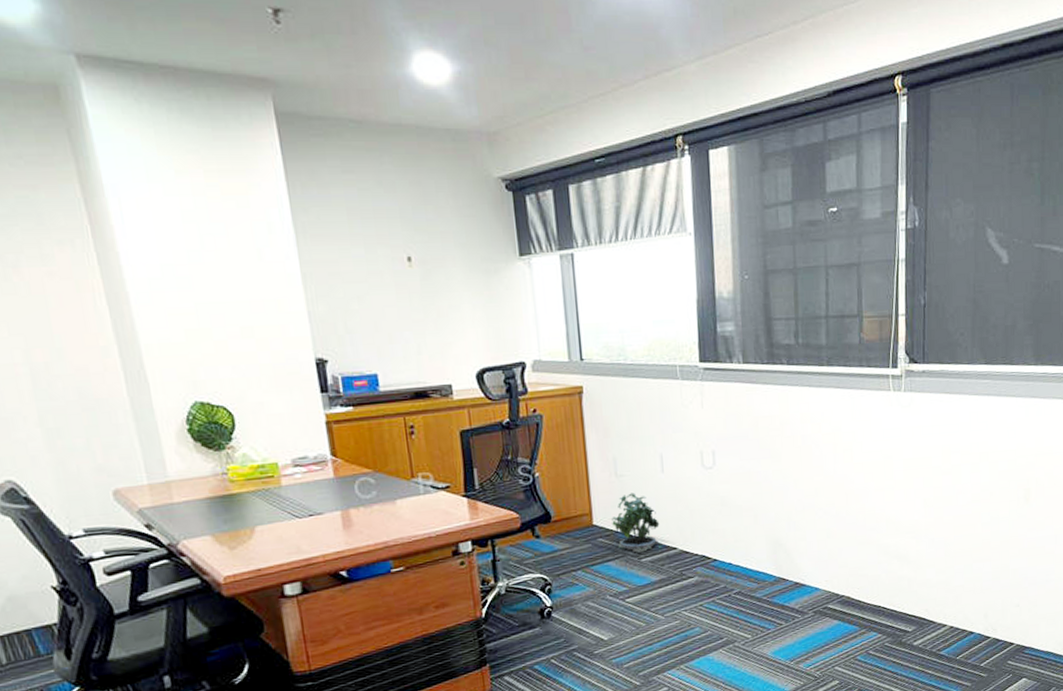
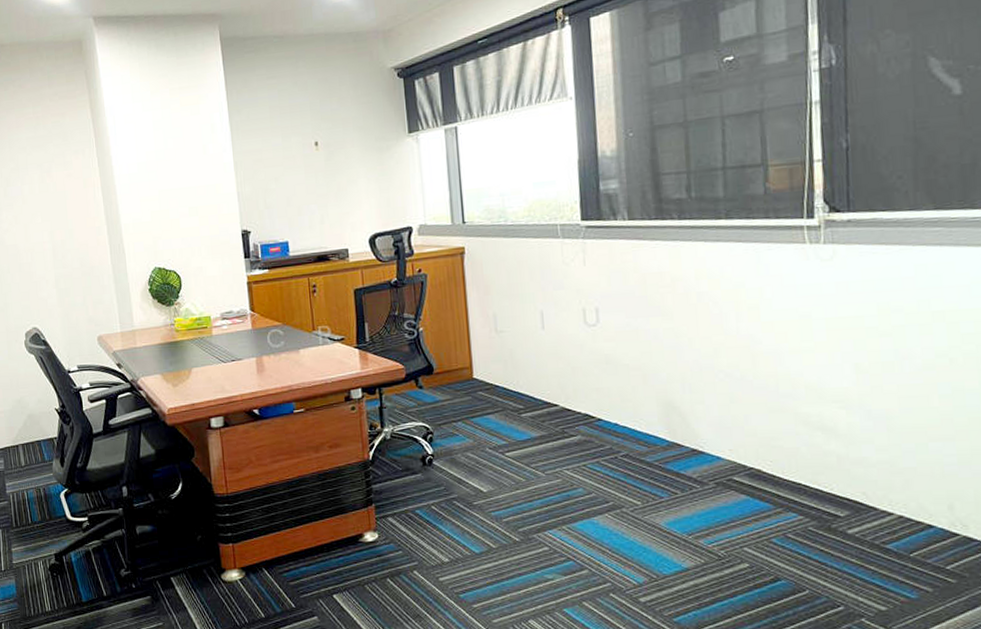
potted plant: present [612,492,660,553] -> none [492,348,540,408]

